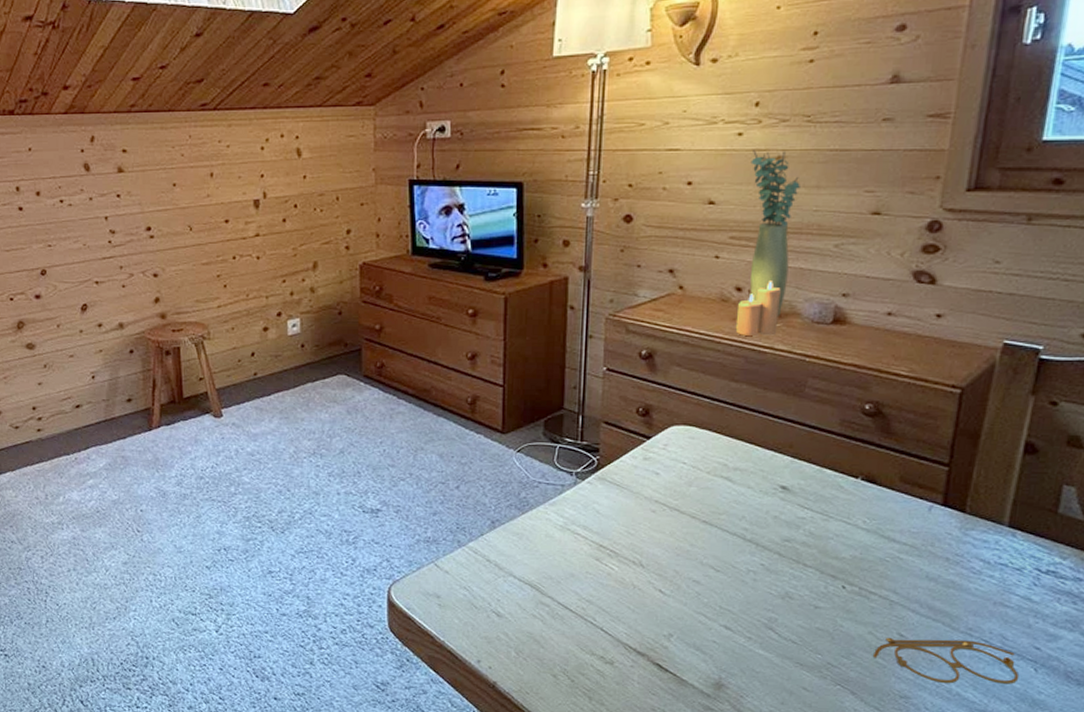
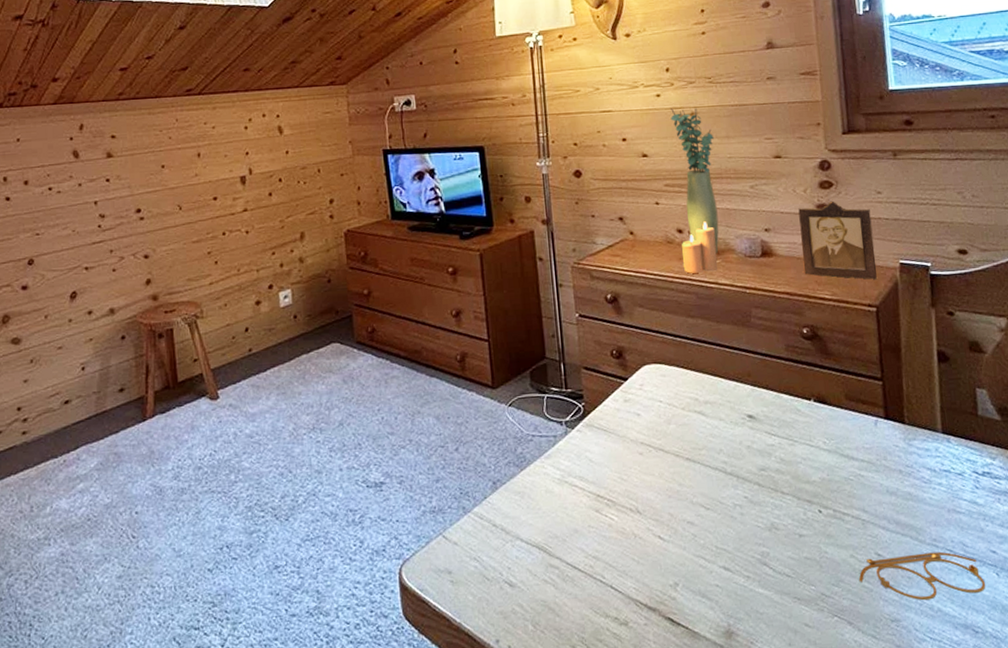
photo frame: none [880,267,981,358] -> present [798,200,877,279]

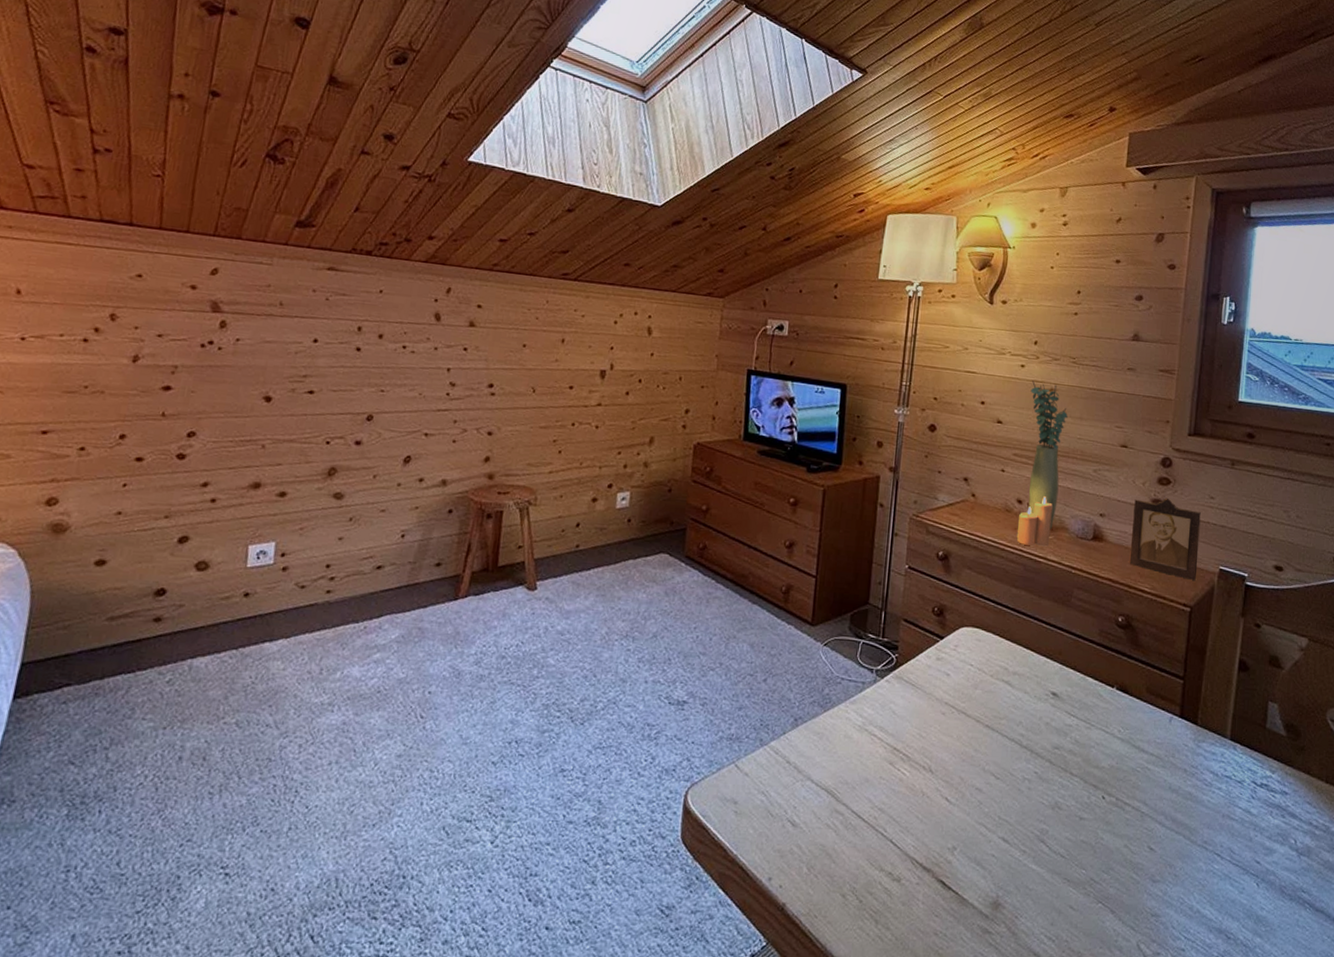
glasses: present [858,551,986,601] -> none [1128,850,1245,901]

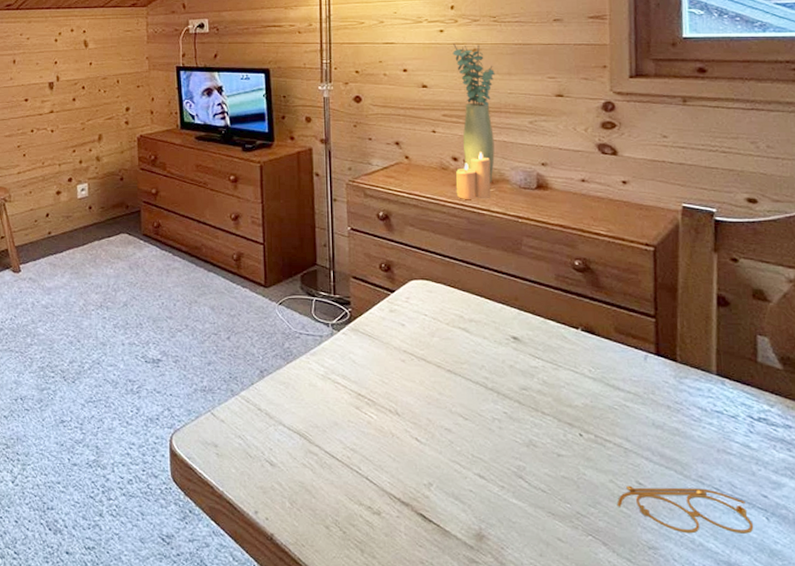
glasses: none [1128,850,1245,901] -> present [616,485,754,534]
photo frame: present [1129,497,1201,580] -> none [578,141,657,219]

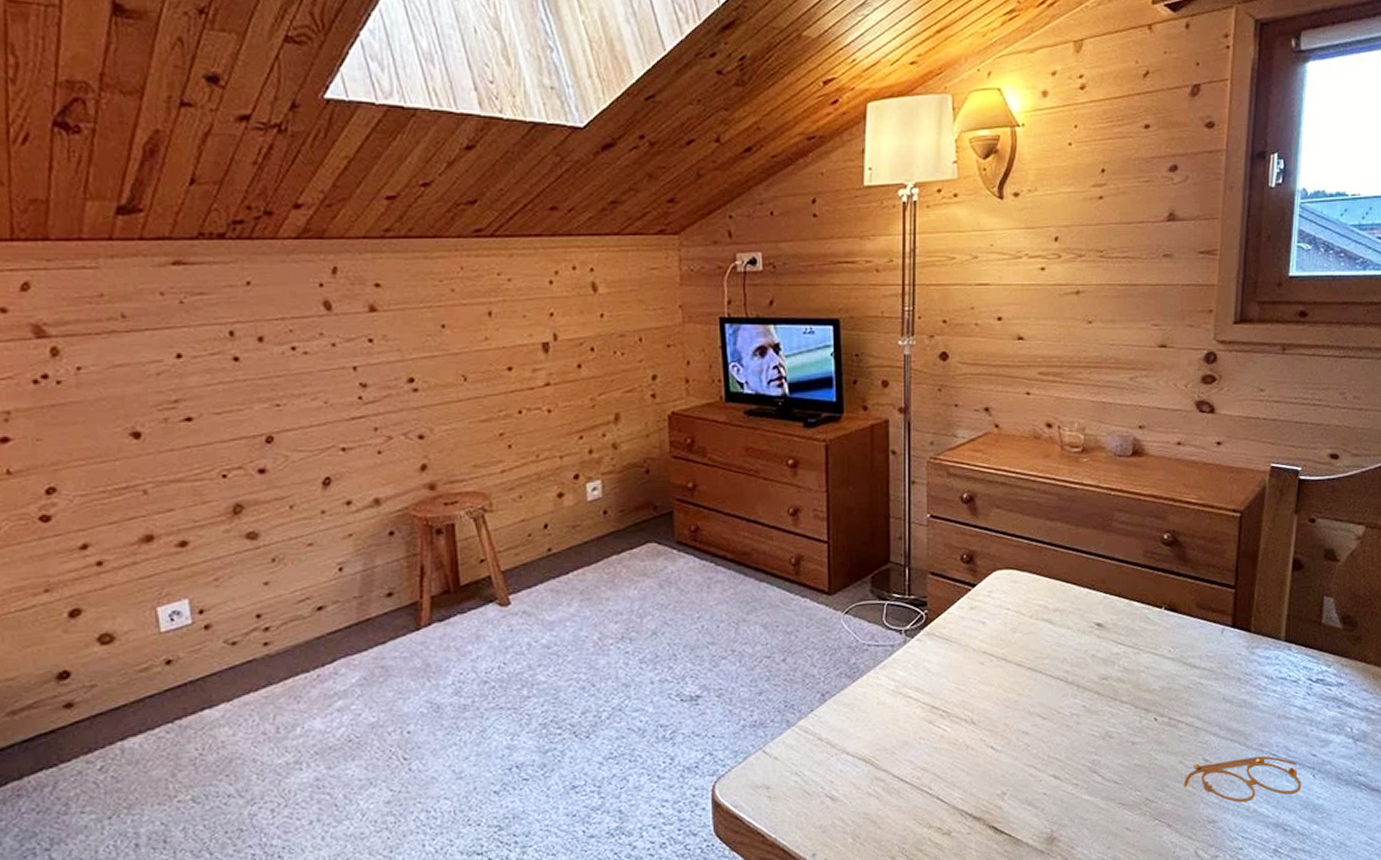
vase: present [452,44,496,183] -> none [1053,285,1099,452]
candle: present [455,152,491,200] -> none [1048,415,1087,474]

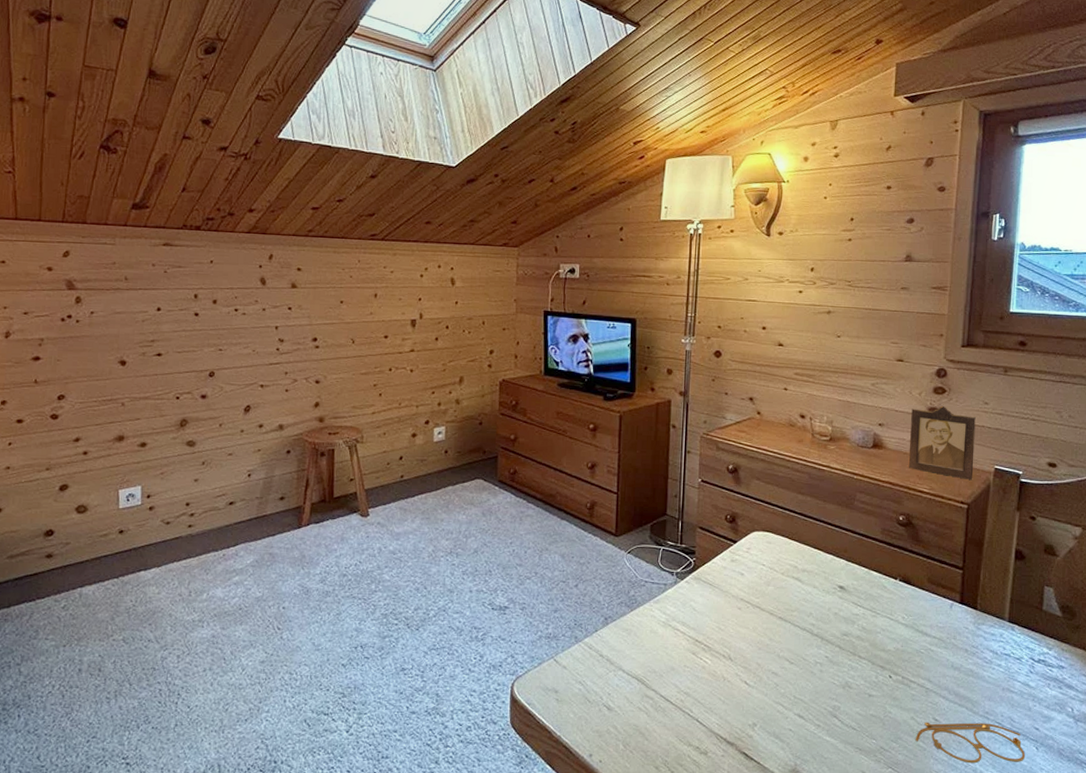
photo frame: none [1173,397,1250,483] -> present [908,405,976,479]

